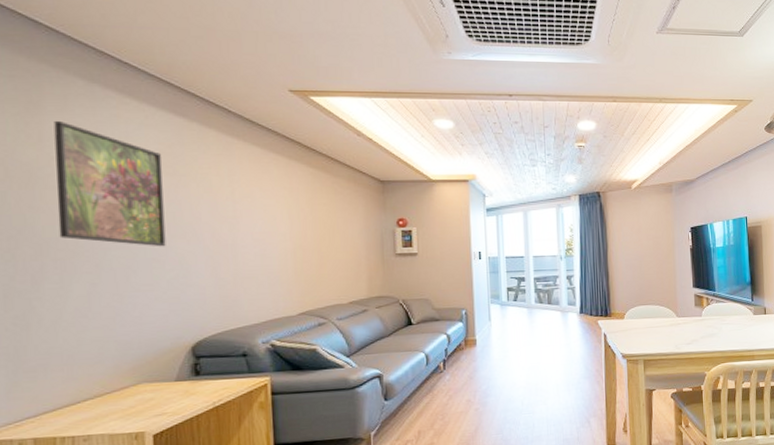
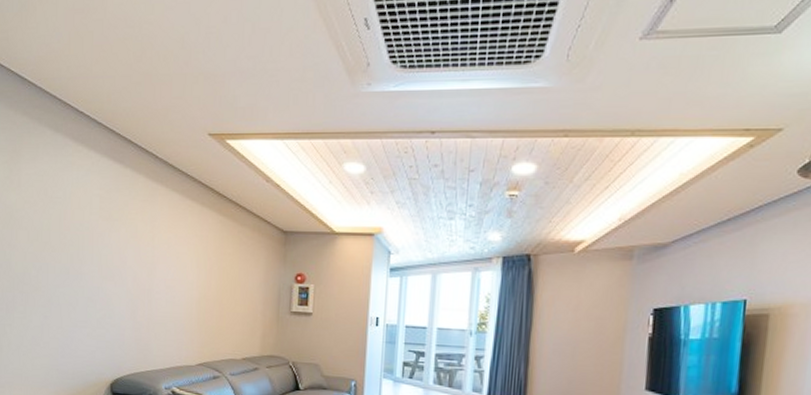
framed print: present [54,120,166,247] -> none [26,167,102,288]

